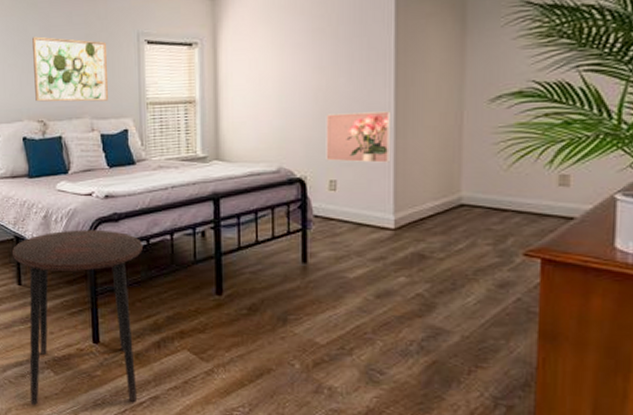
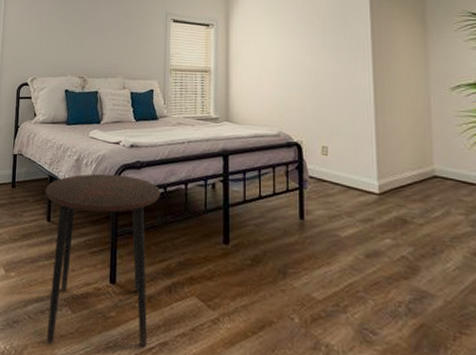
wall art: present [32,36,108,102] -> none [79,9,140,65]
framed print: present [326,111,392,163] -> none [317,90,372,135]

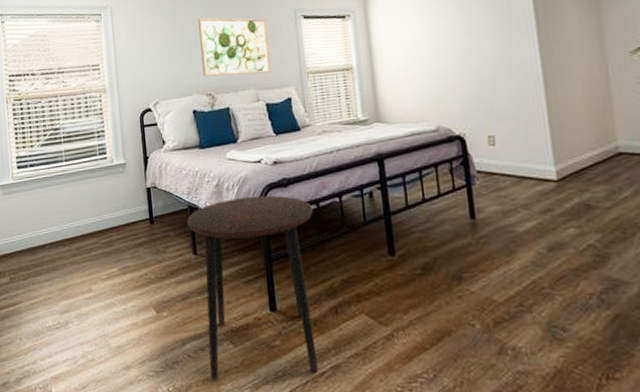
wall art: none [79,9,140,65] -> present [198,17,271,77]

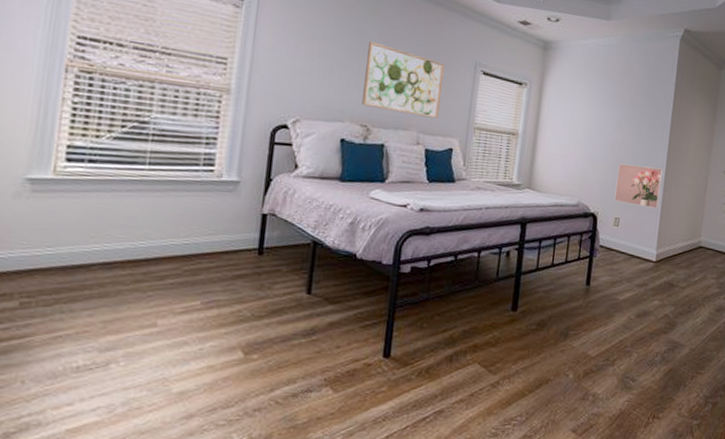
side table: present [186,195,319,380] -> none [298,239,450,428]
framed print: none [477,67,544,118] -> present [614,163,664,209]

